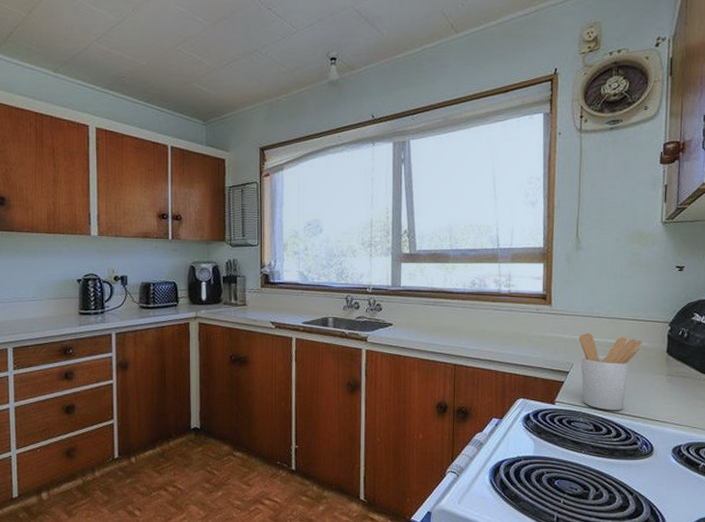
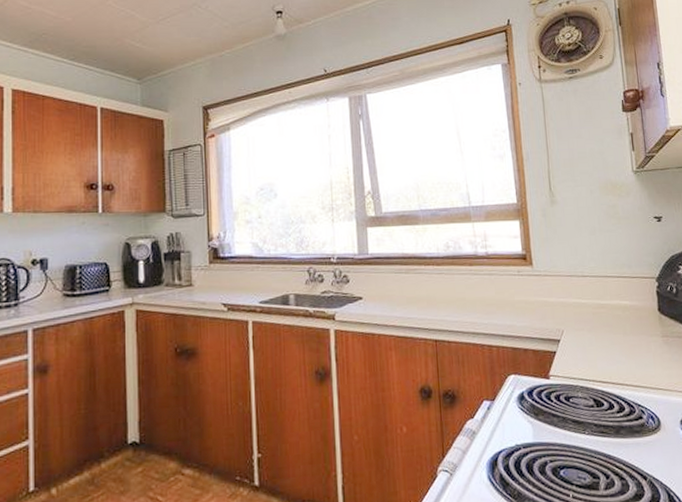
utensil holder: present [578,332,643,411] -> none [565,294,632,382]

